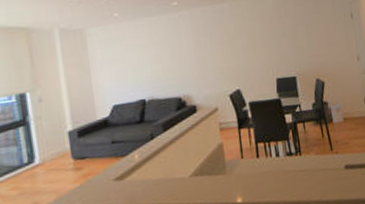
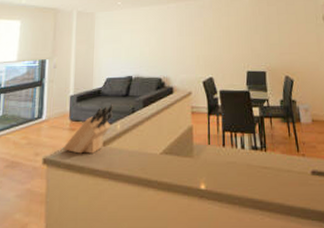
knife block: none [69,134,128,194] -> present [63,105,114,154]

